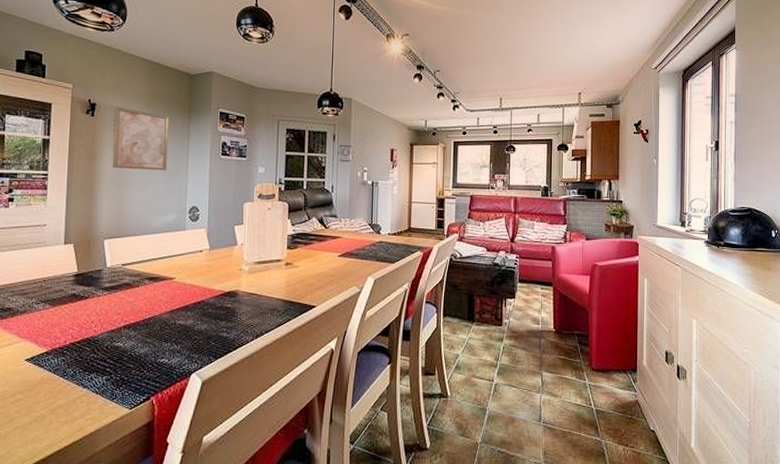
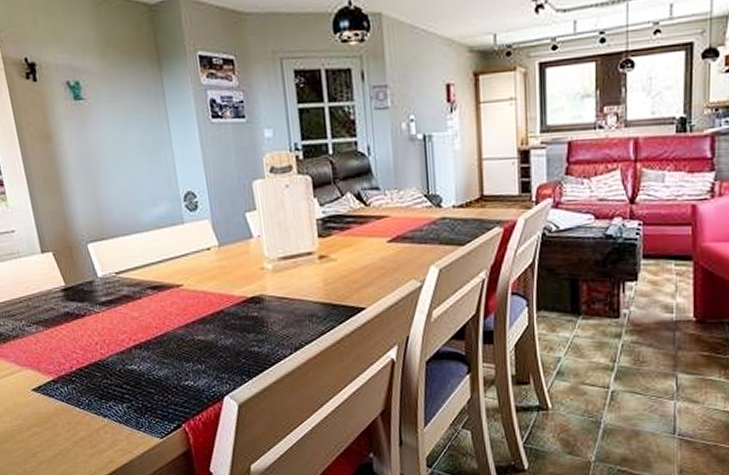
wall art: present [112,107,169,171] -> none [60,64,145,150]

